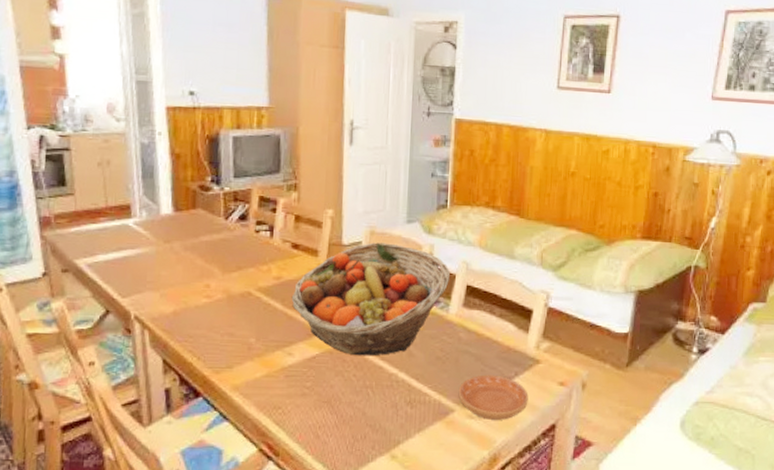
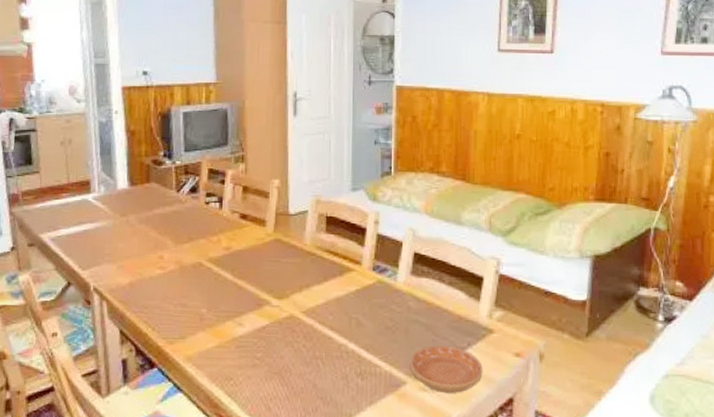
fruit basket: present [291,242,451,356] -> none [240,211,397,326]

